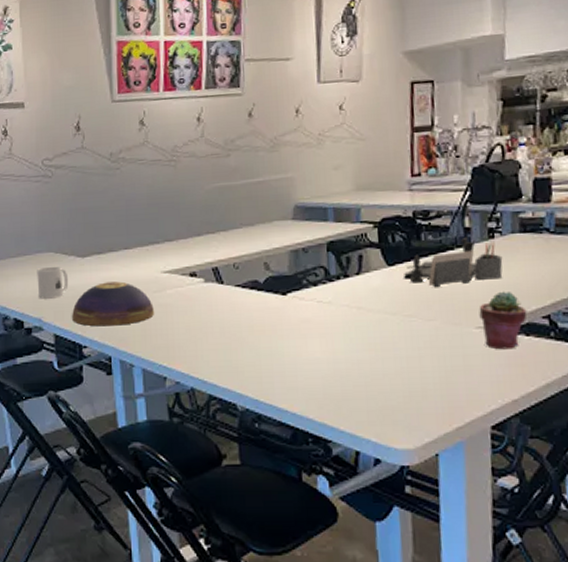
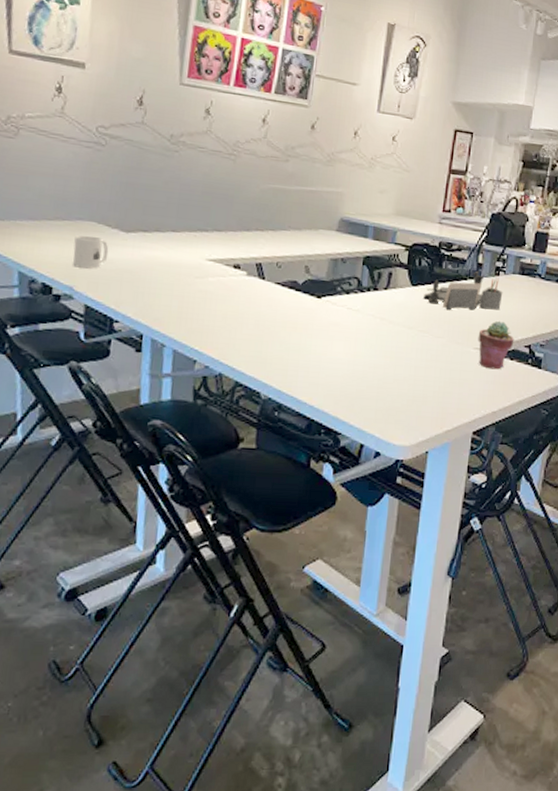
decorative bowl: present [72,281,154,327] -> none [107,260,194,306]

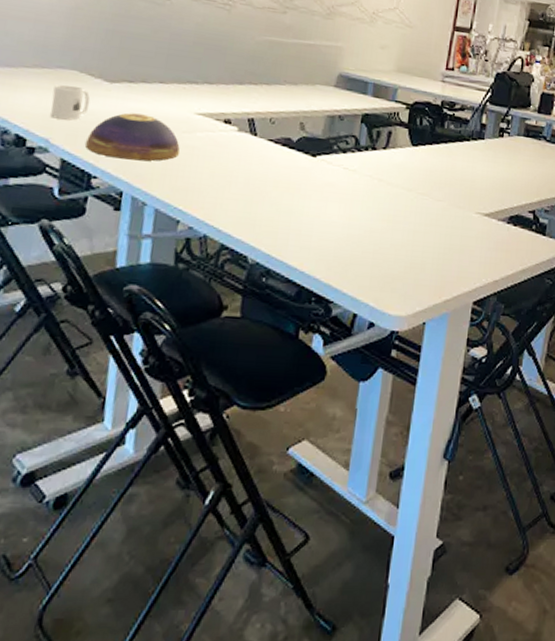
decorative bowl: none [107,260,194,306] -> present [86,113,180,161]
desk organizer: present [422,270,503,311] -> none [423,131,507,173]
potted succulent: present [478,320,514,370] -> none [480,184,518,236]

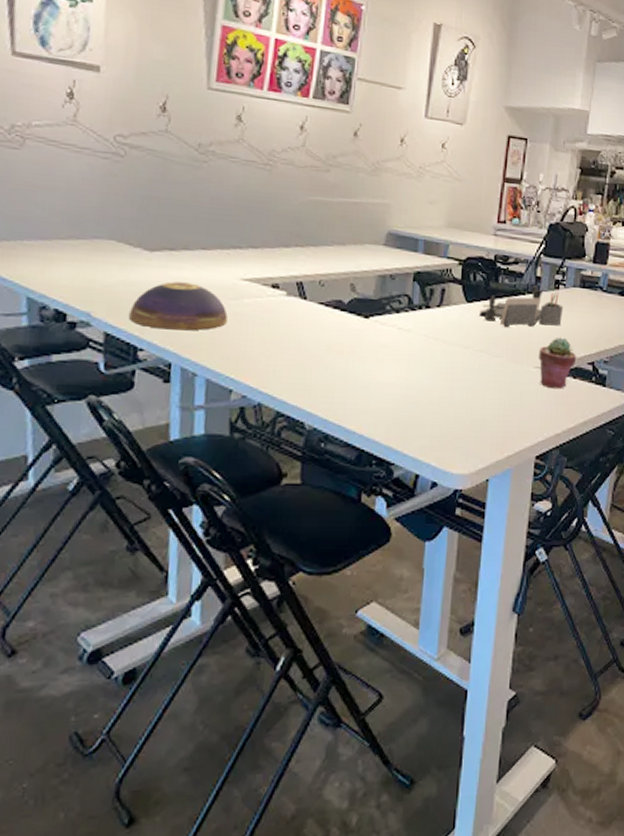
mug: present [50,84,91,121] -> none [90,255,131,293]
desk organizer: none [423,131,507,173] -> present [478,284,564,328]
potted succulent: none [480,184,518,236] -> present [538,337,577,389]

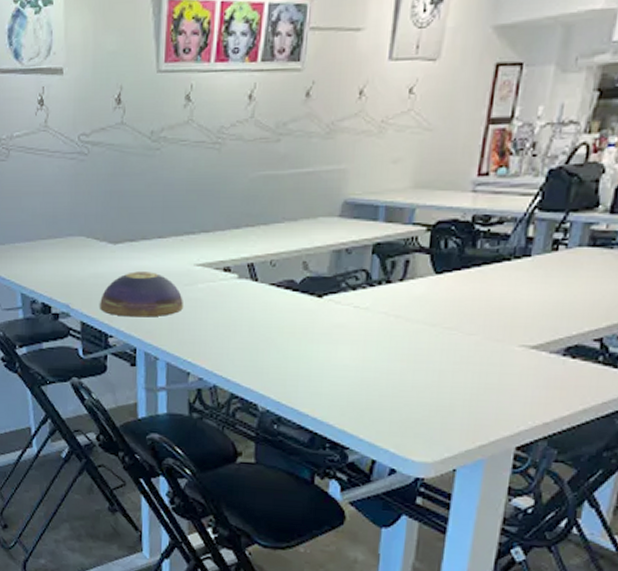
desk organizer: present [478,284,564,328] -> none [449,247,563,301]
potted succulent: present [538,337,577,389] -> none [525,309,579,371]

